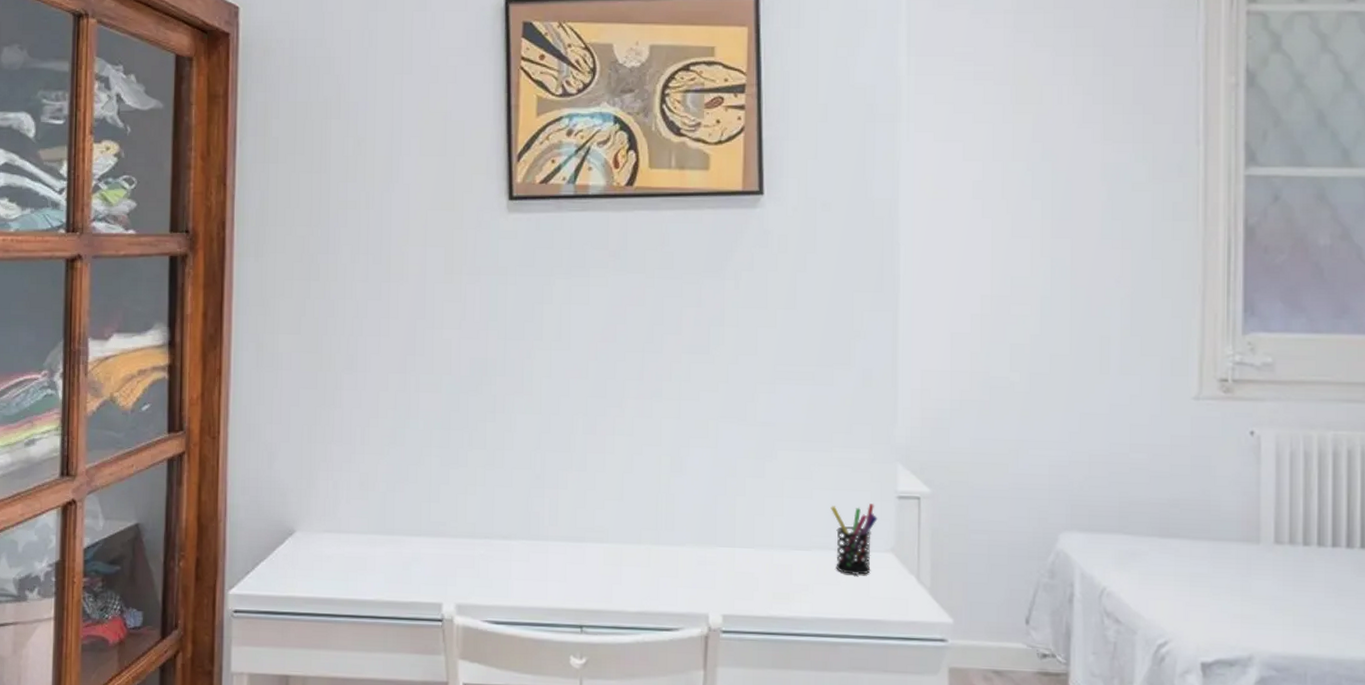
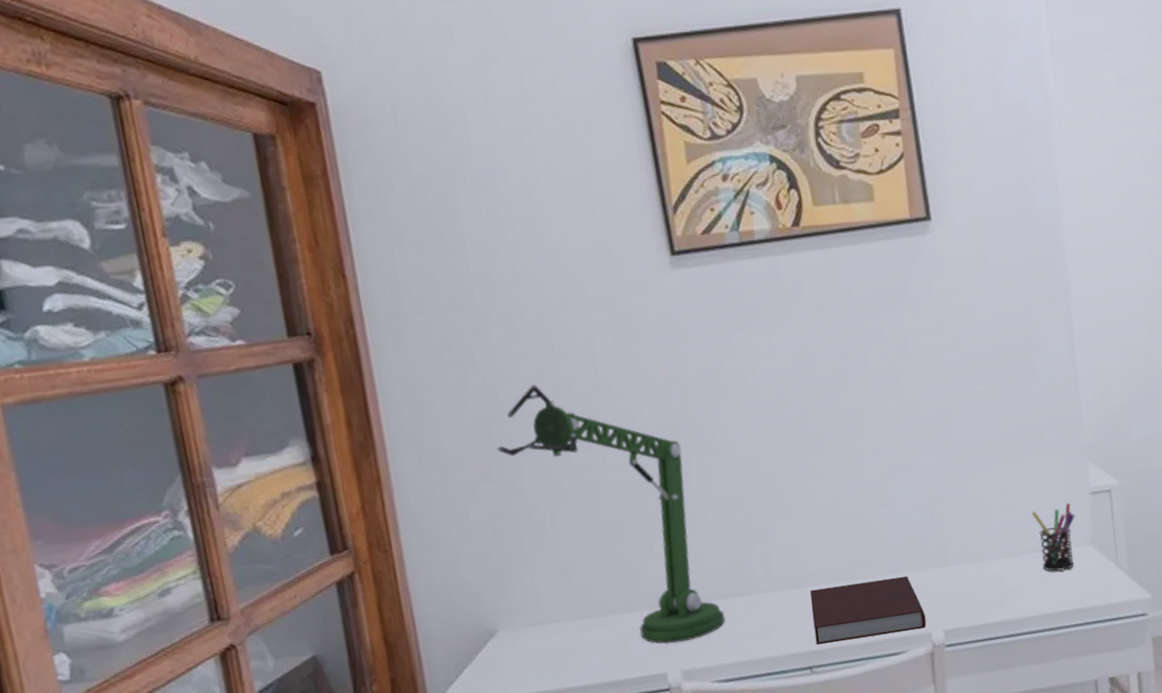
desk lamp: none [324,304,505,576] -> present [496,384,725,645]
notebook: none [590,546,705,609] -> present [809,575,927,645]

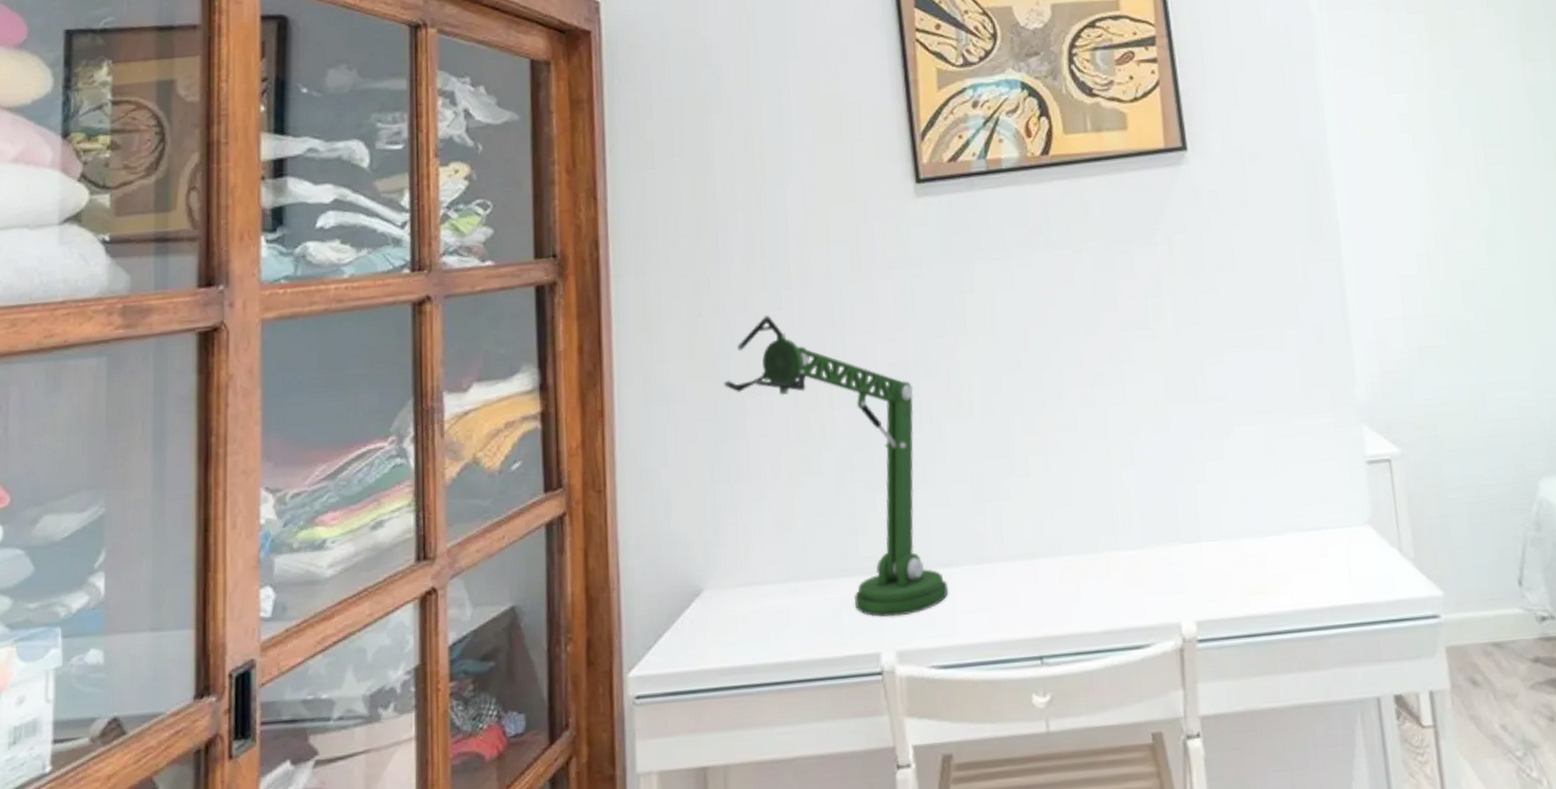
notebook: present [809,575,927,645] -> none [1043,551,1176,630]
pen holder: present [1031,503,1075,572] -> none [1298,473,1350,556]

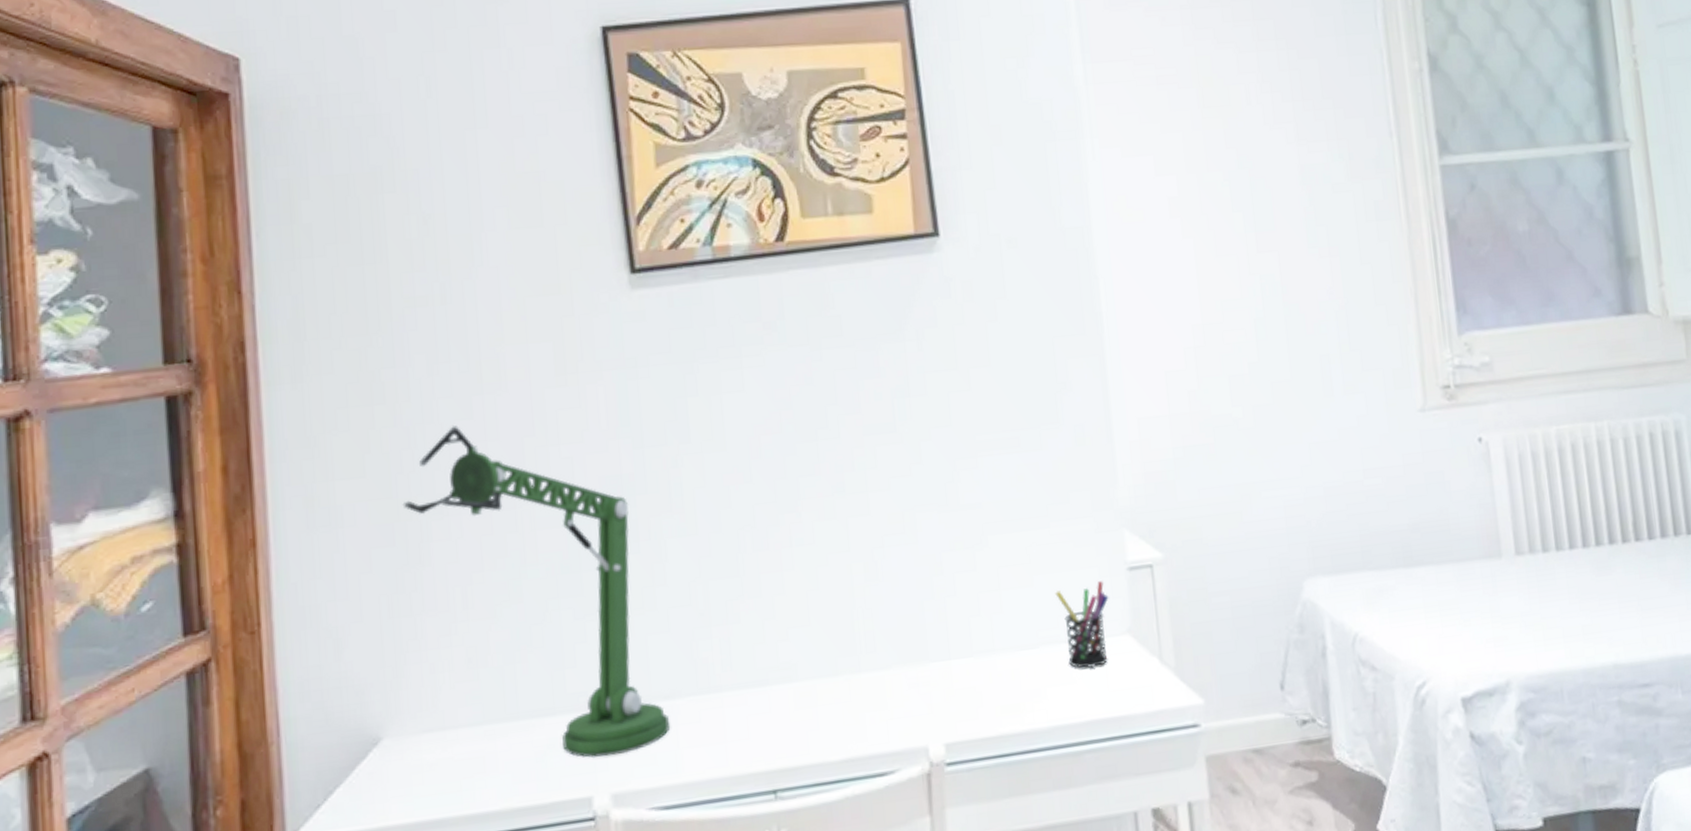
pen holder: none [1298,473,1350,556] -> present [1055,581,1109,669]

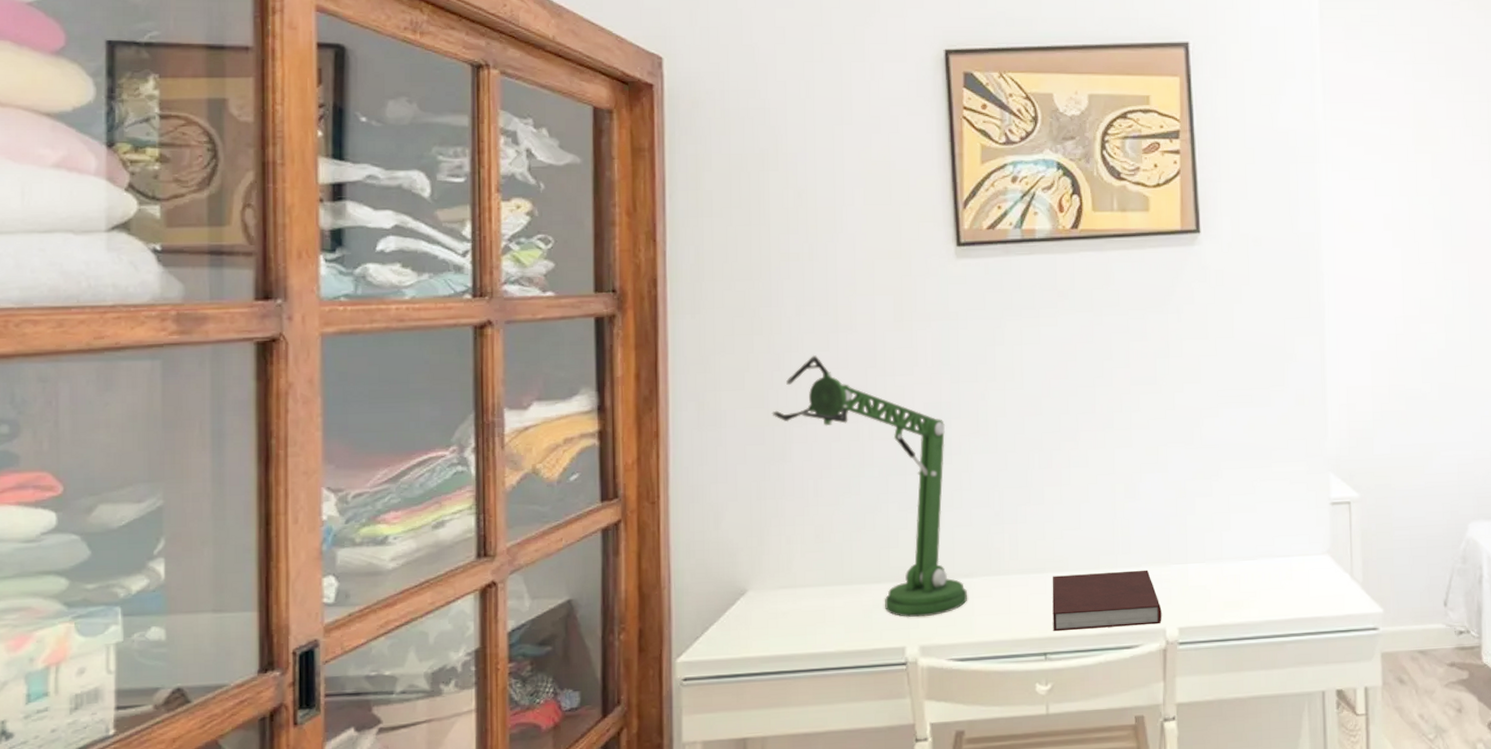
notebook: none [777,671,923,762] -> present [1052,570,1162,632]
pen holder: present [1055,581,1109,669] -> none [1272,511,1314,579]

